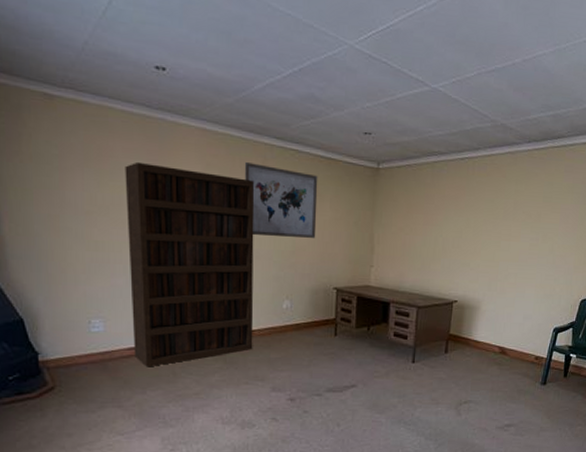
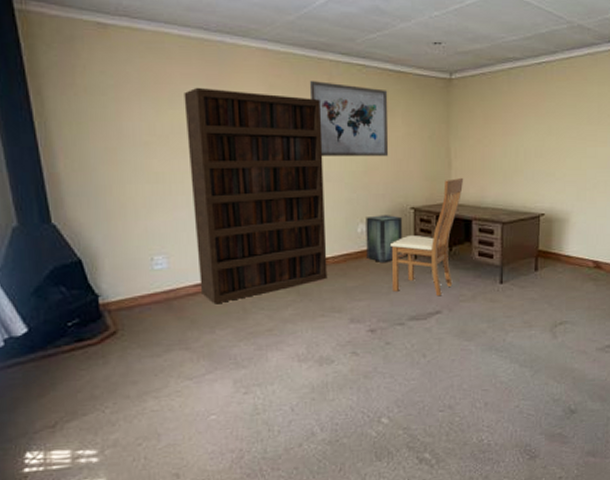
storage box: none [290,293,326,337] -> present [366,215,403,262]
chair: none [313,262,385,372] -> present [391,177,464,297]

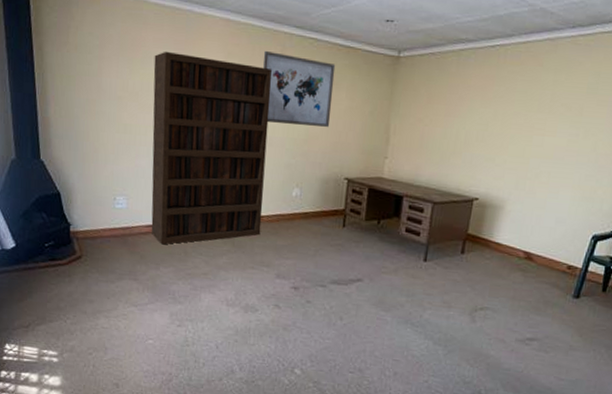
storage box: present [366,215,403,262] -> none [298,181,336,227]
chair: present [391,177,464,297] -> none [319,154,400,266]

